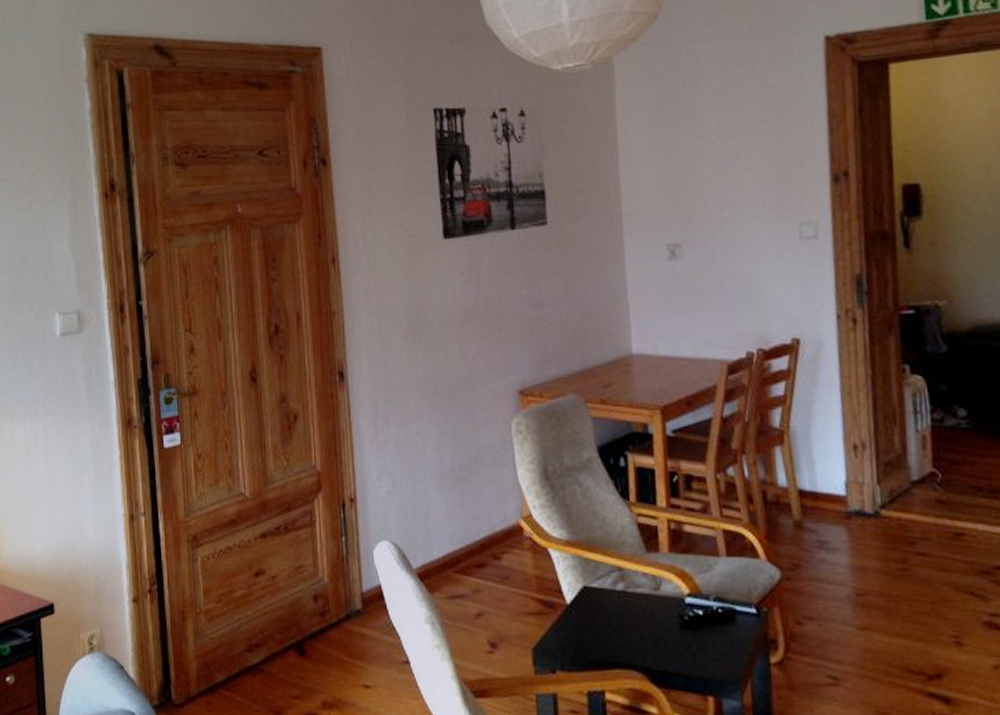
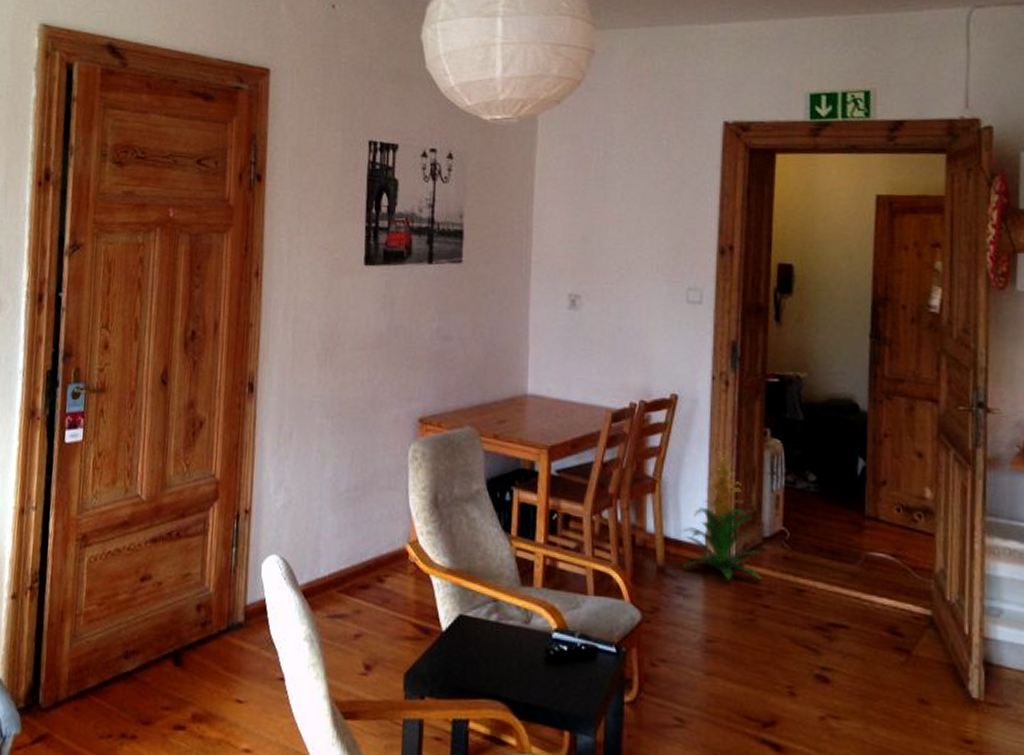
indoor plant: none [819,395,913,529] -> present [683,451,762,580]

